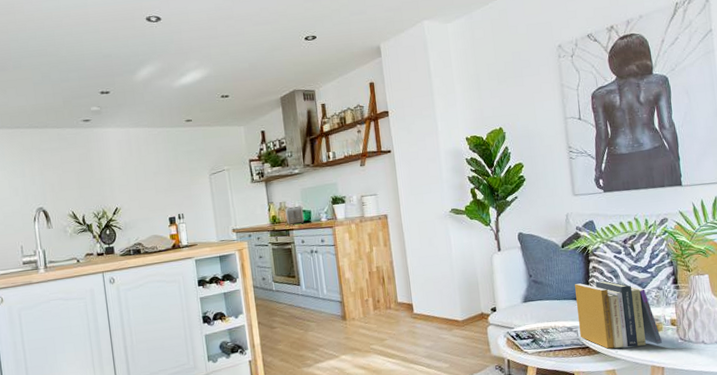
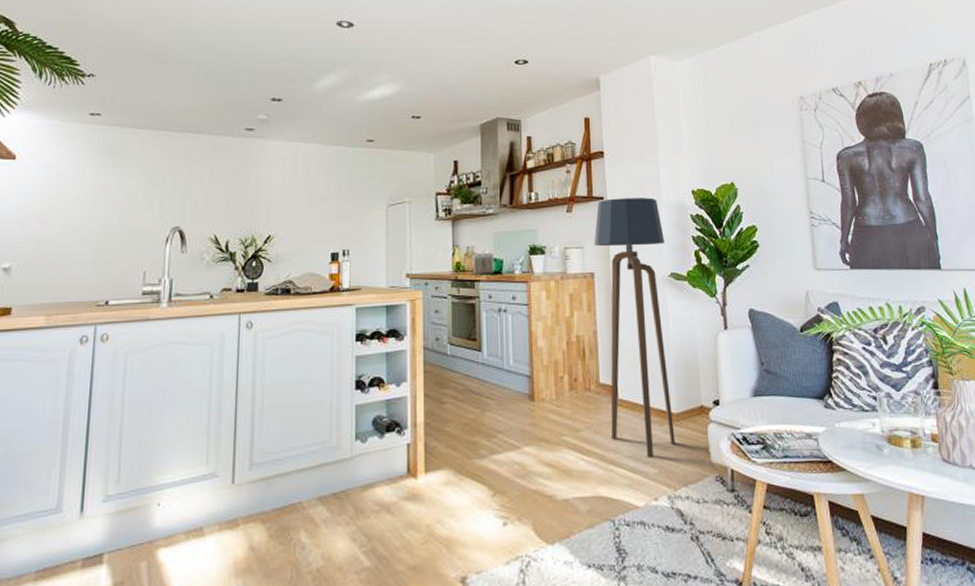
floor lamp: none [385,147,462,356] -> present [594,198,676,457]
books: present [575,280,663,349] -> none [815,377,922,467]

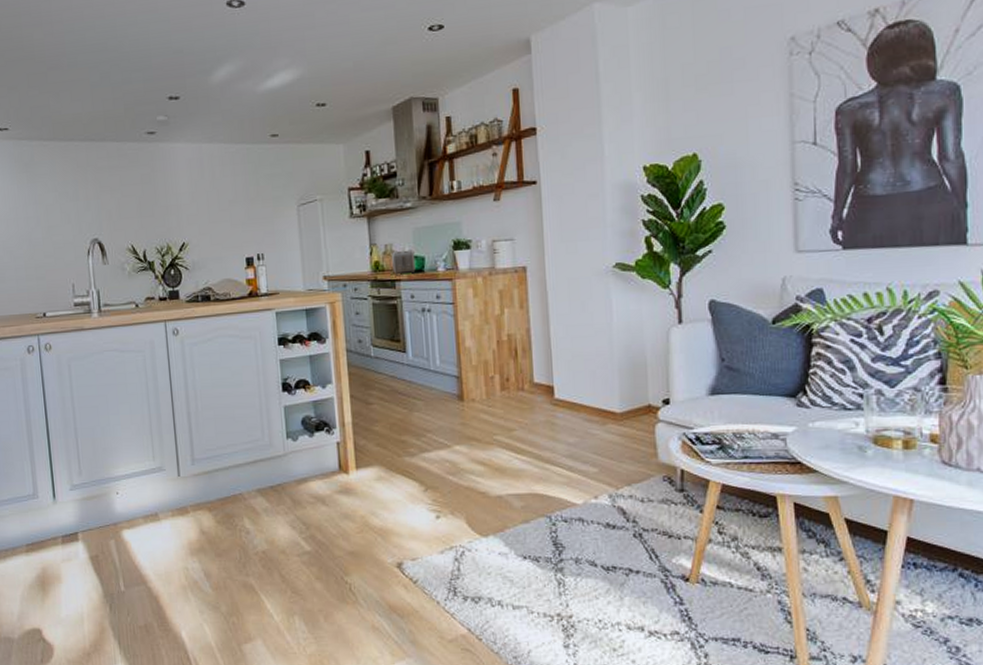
floor lamp: present [594,198,676,457] -> none [525,178,618,457]

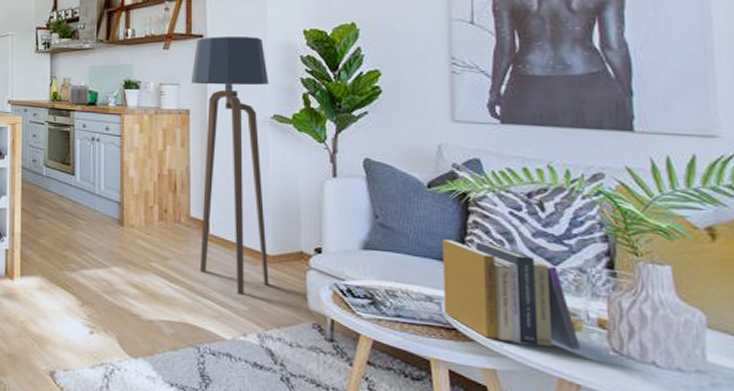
floor lamp: none [525,178,618,457] -> present [190,37,269,294]
books: none [787,373,915,468] -> present [443,239,581,351]

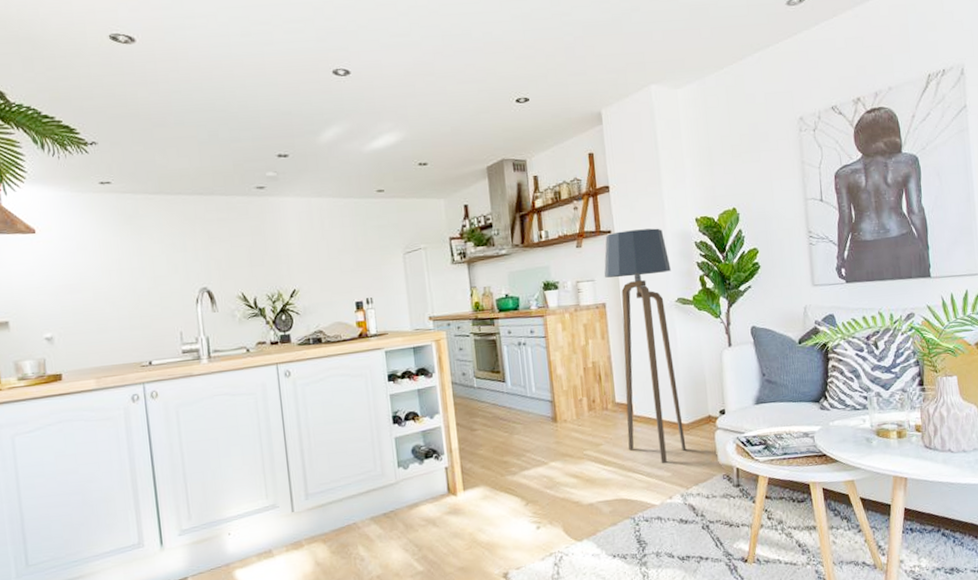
toaster: present [69,84,89,106] -> none [490,291,512,314]
books: present [443,239,581,351] -> none [812,381,906,457]

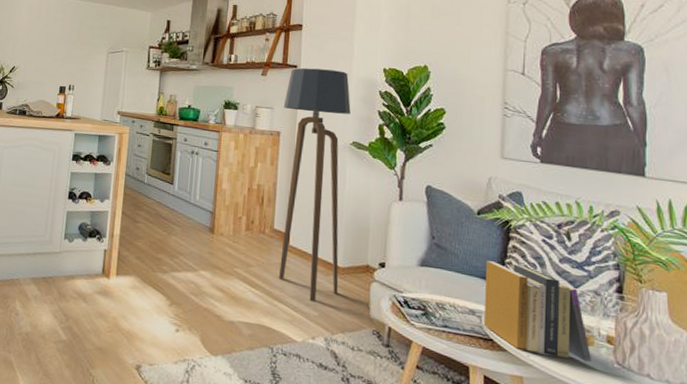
books: none [812,381,906,457] -> present [483,261,592,362]

